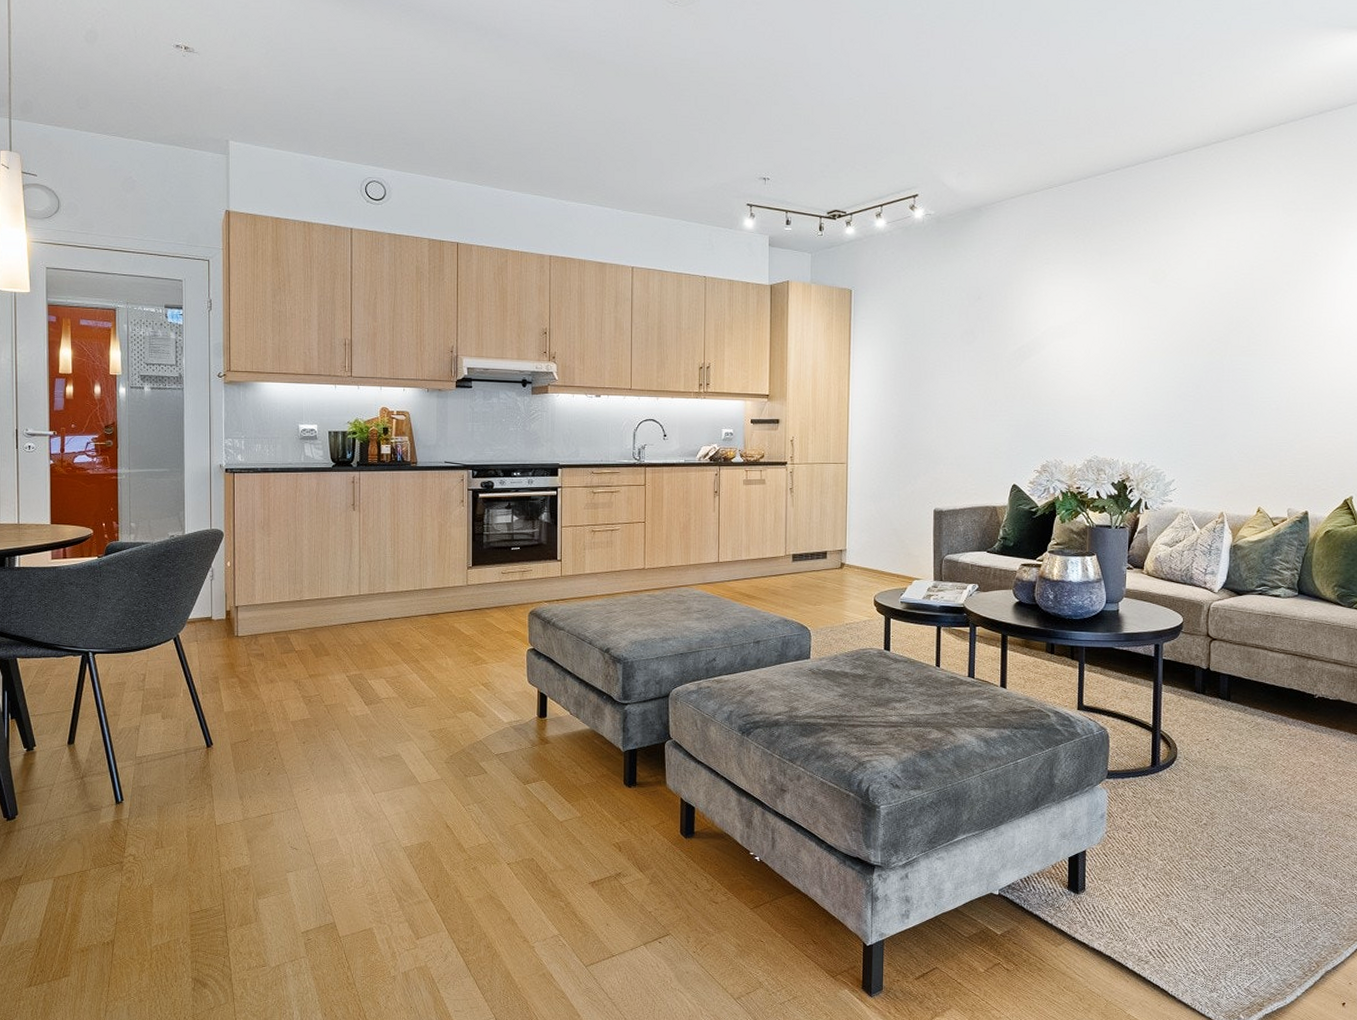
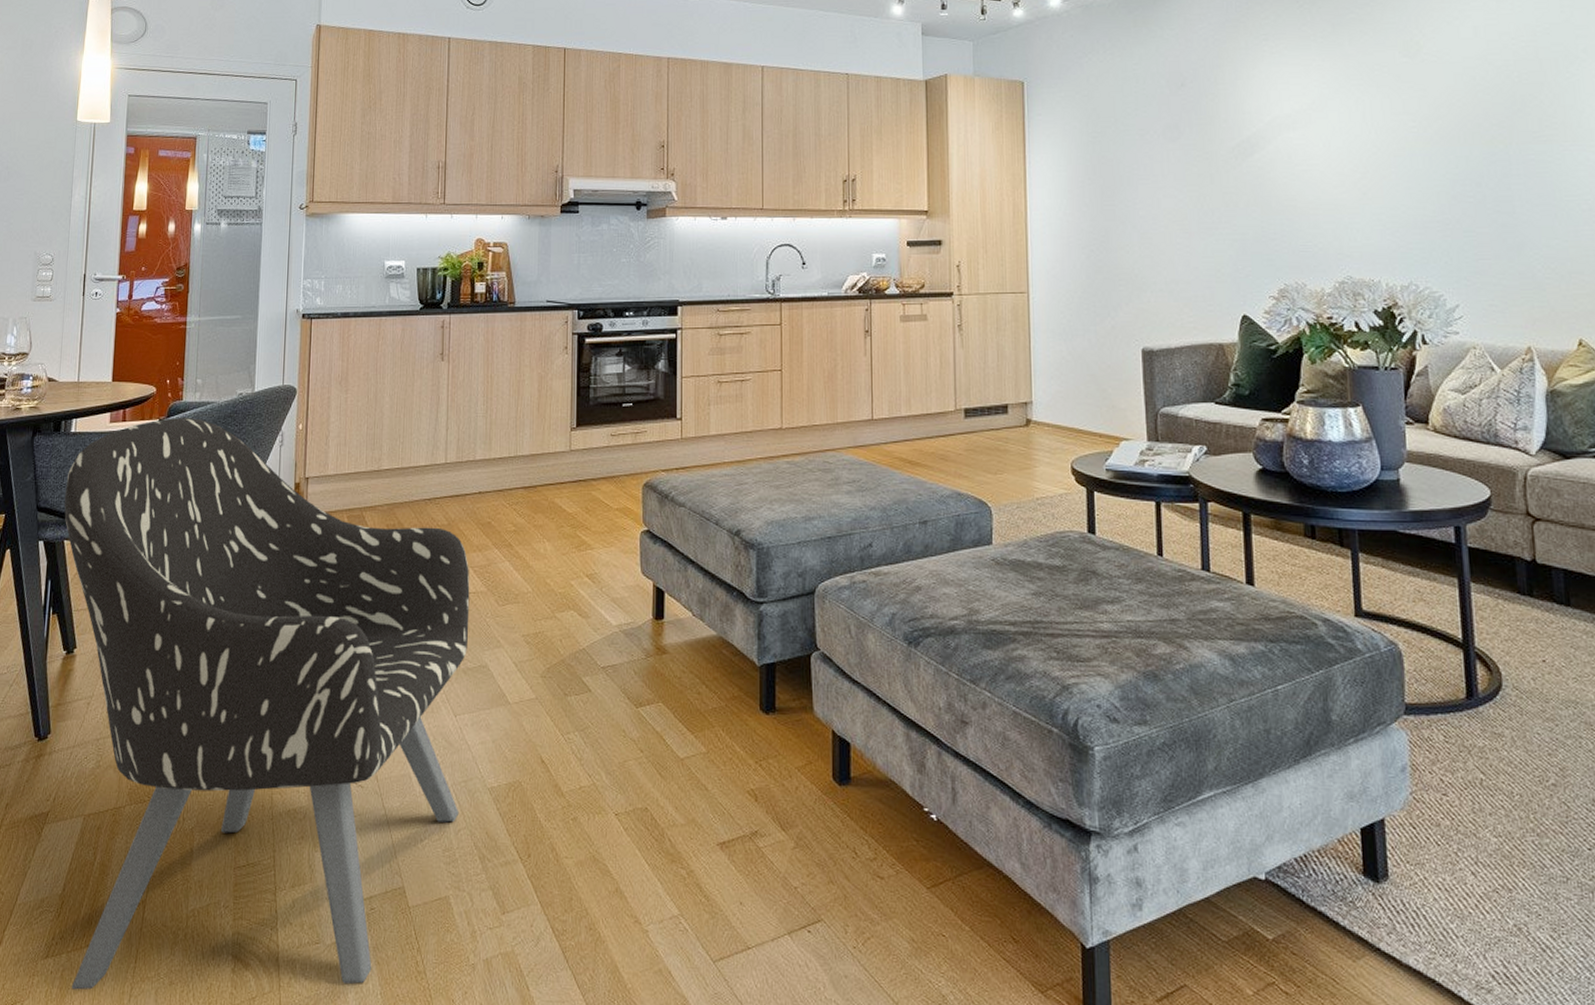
armchair: none [13,556,384,1009] -> present [64,418,470,990]

